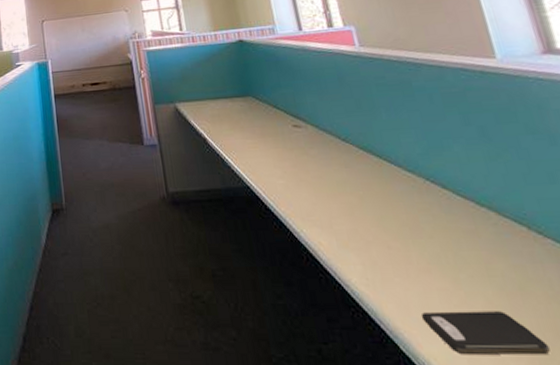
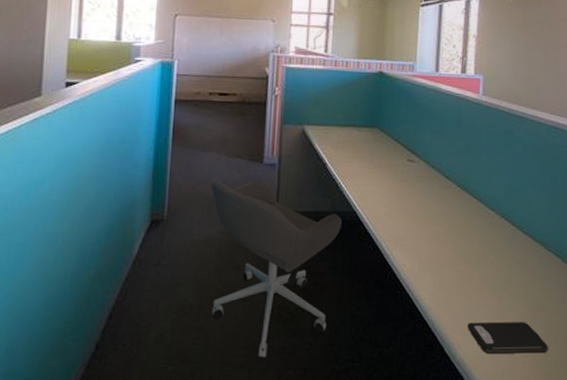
office chair: none [99,163,248,356] -> present [211,179,343,359]

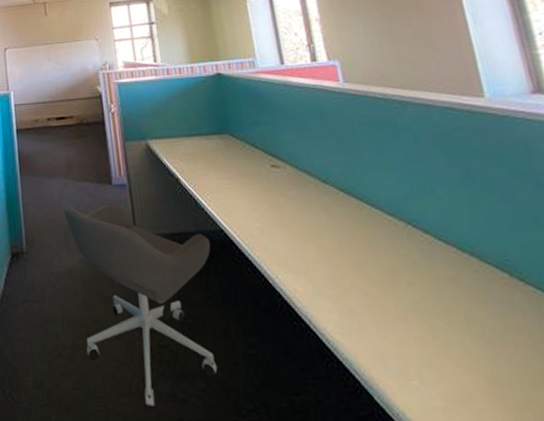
phone: present [467,322,549,355] -> none [396,360,527,406]

